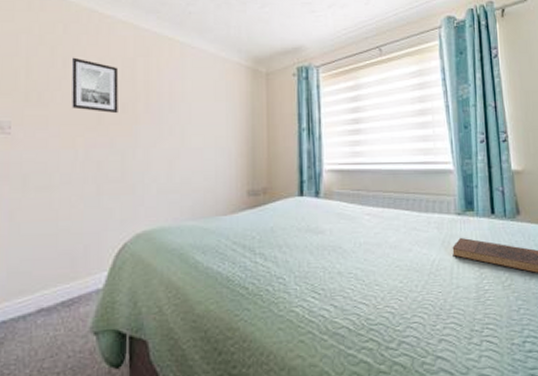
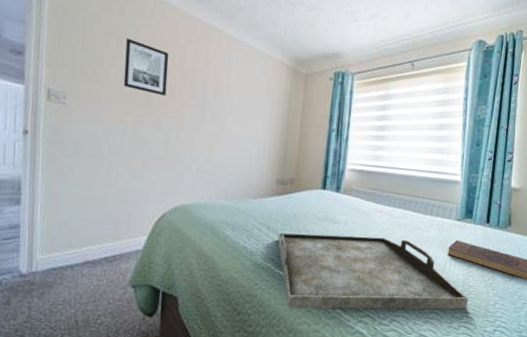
serving tray: none [256,243,487,340] -> present [278,233,468,309]

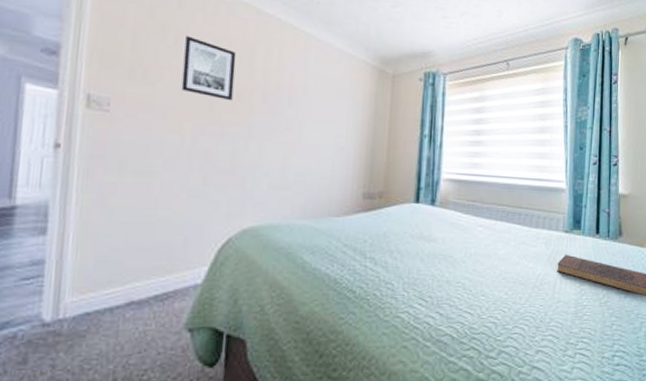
serving tray: present [278,233,468,309] -> none [366,255,583,345]

